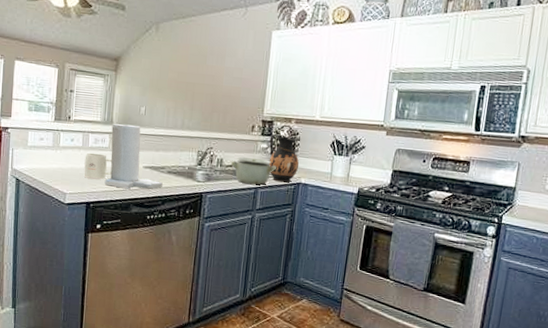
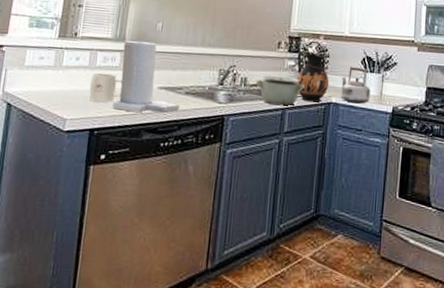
kettle: none [309,149,338,185] -> present [341,66,371,104]

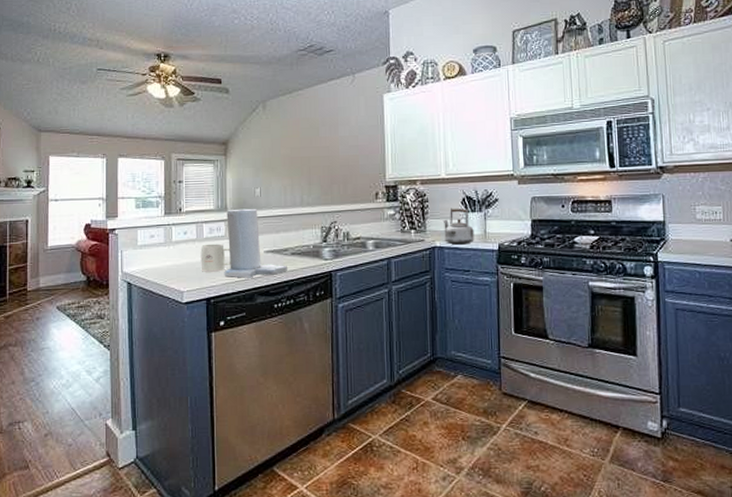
saucepan: present [255,75,305,106] -> none [358,227,407,256]
ceramic jug: present [296,50,330,102] -> none [396,198,432,249]

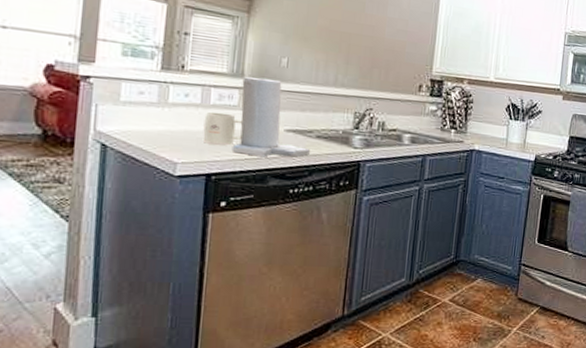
kettle: present [442,208,474,245] -> none [484,113,514,152]

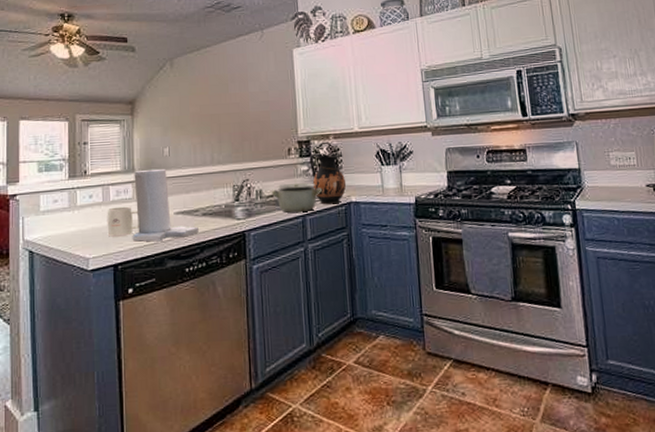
saucepan: none [394,120,447,152] -> present [271,183,322,213]
ceramic jug: none [438,95,473,149] -> present [309,152,347,205]

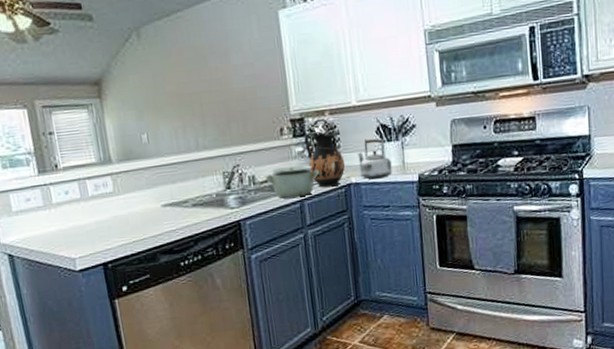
mug: present [107,206,139,238] -> none [87,201,125,235]
paper towel: present [132,168,199,242] -> none [111,157,190,238]
kettle: none [357,161,390,199] -> present [357,138,392,180]

